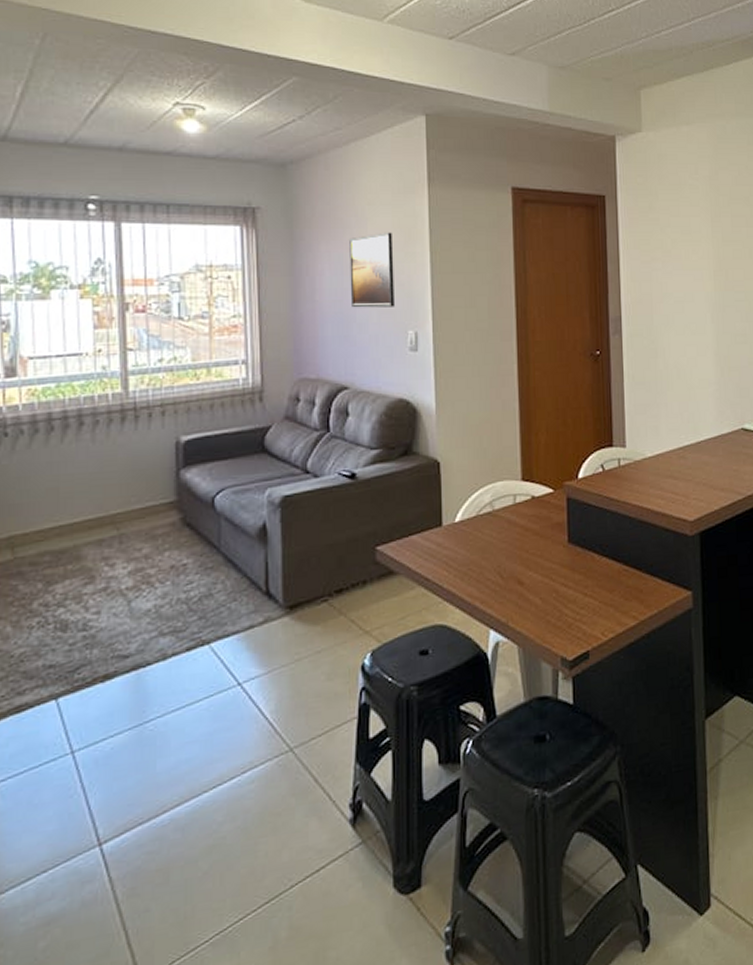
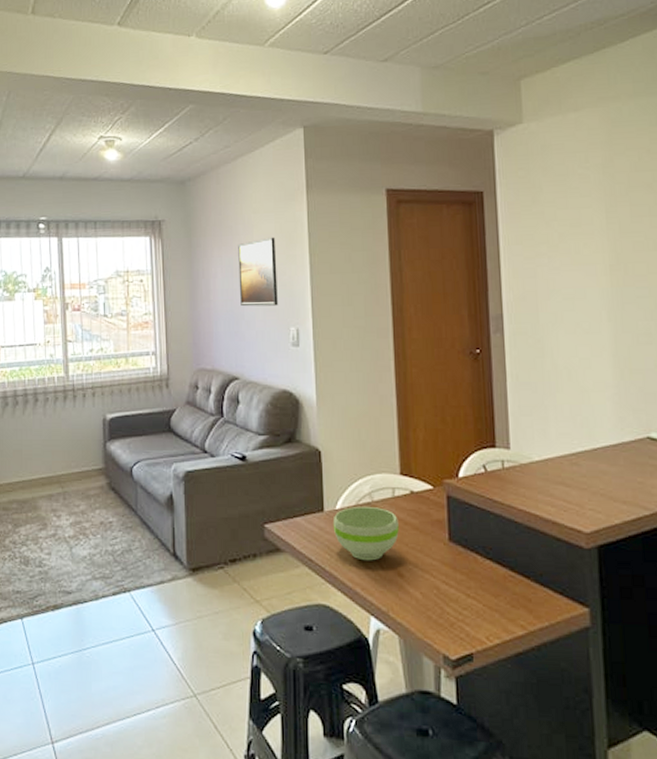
bowl: none [451,515,520,573] -> present [332,506,399,561]

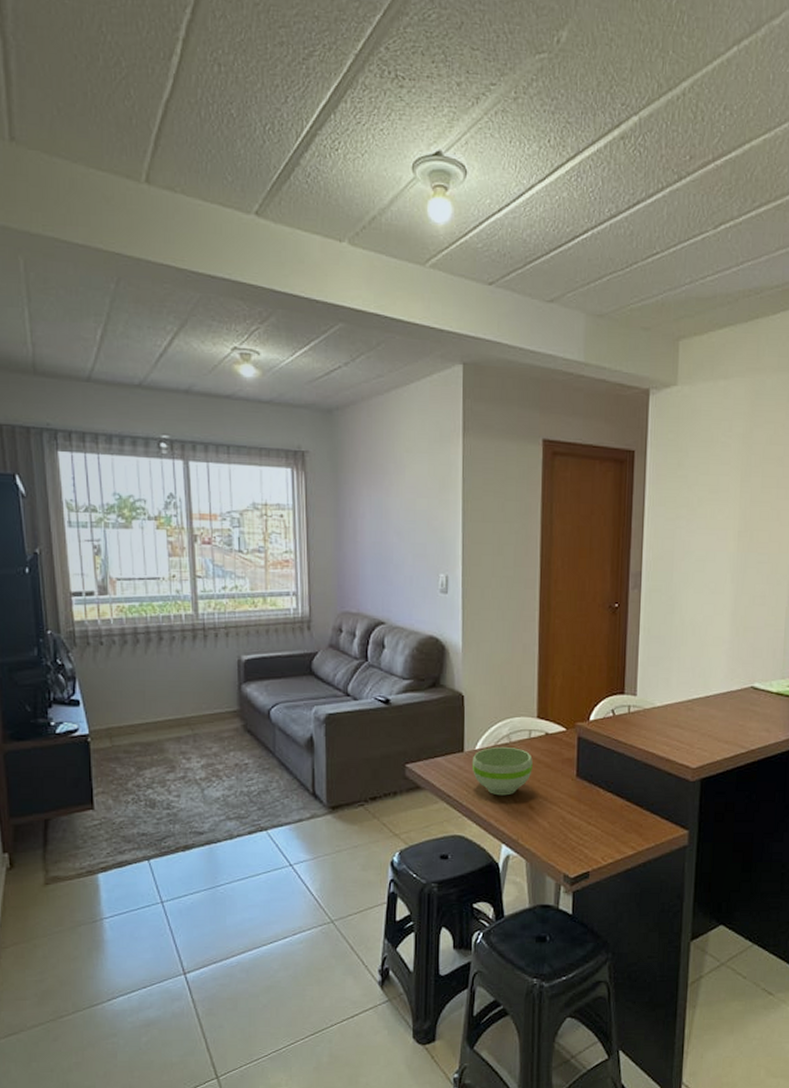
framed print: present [238,237,278,307] -> none [388,479,429,551]

